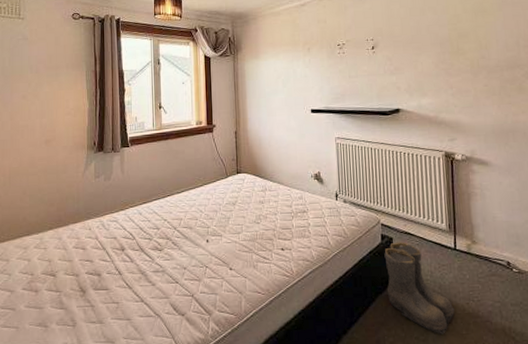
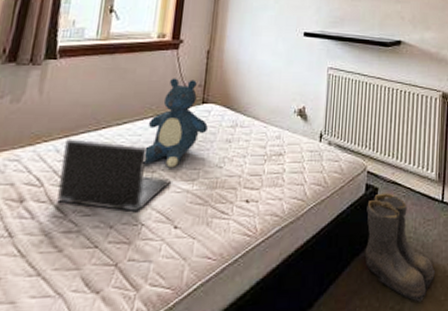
laptop: none [145,204,222,258] -> present [57,139,171,213]
teddy bear: none [200,155,244,224] -> present [143,78,208,168]

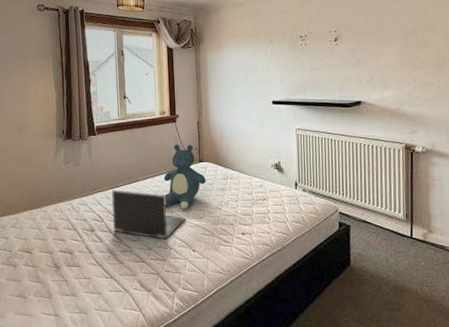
boots: present [364,193,436,302] -> none [341,229,409,316]

